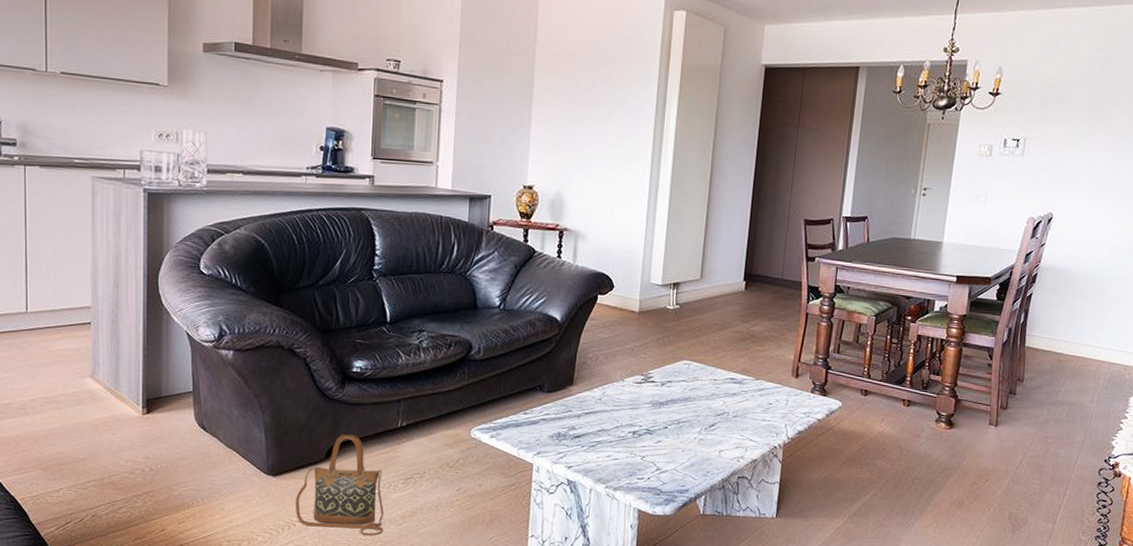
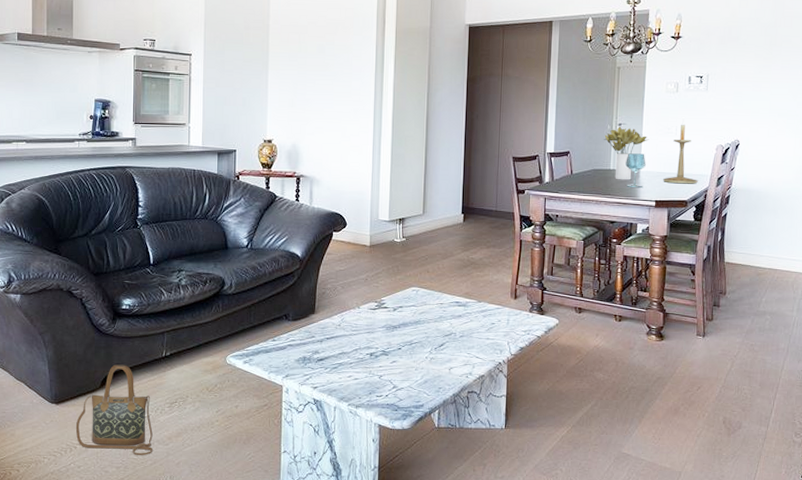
flower bouquet: none [905,192,956,252] -> present [603,127,649,180]
wine glass: none [927,222,950,261] -> present [625,153,646,187]
candlestick: none [967,184,1005,260] -> present [663,117,698,184]

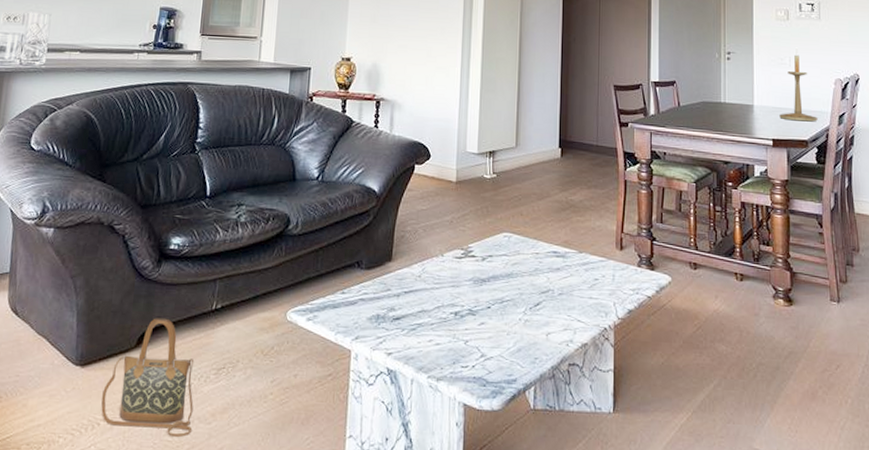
flower bouquet: present [603,127,649,180] -> none [711,56,762,115]
wine glass: present [625,153,646,187] -> none [737,85,759,124]

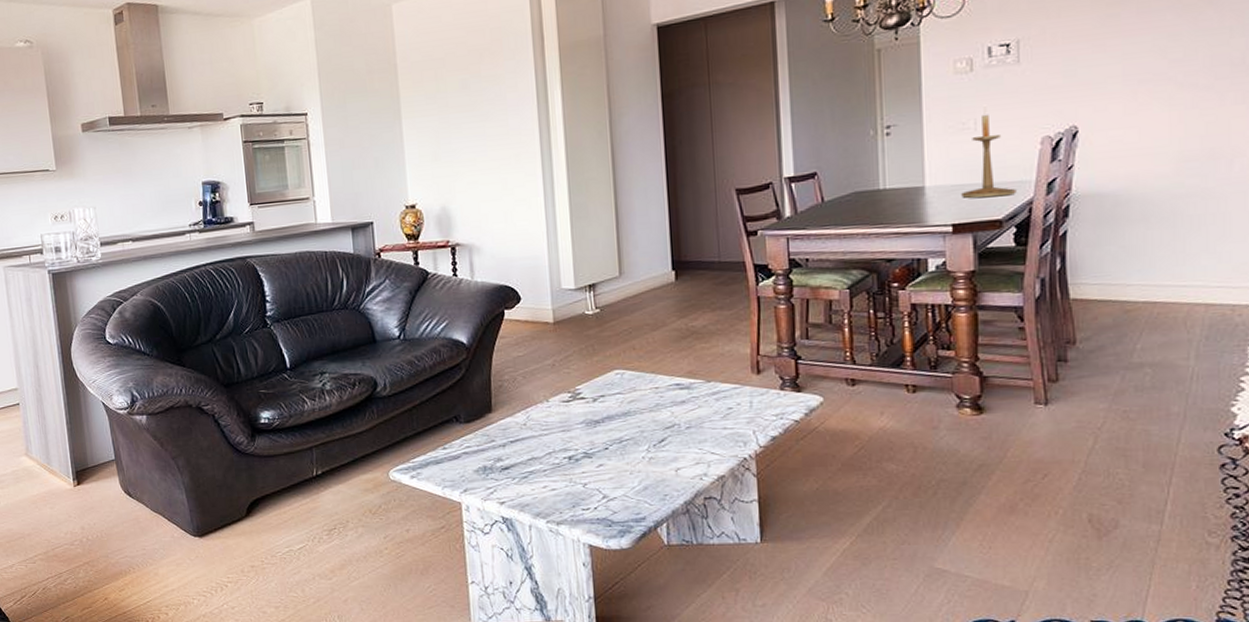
handbag: present [101,318,195,438] -> none [223,488,315,593]

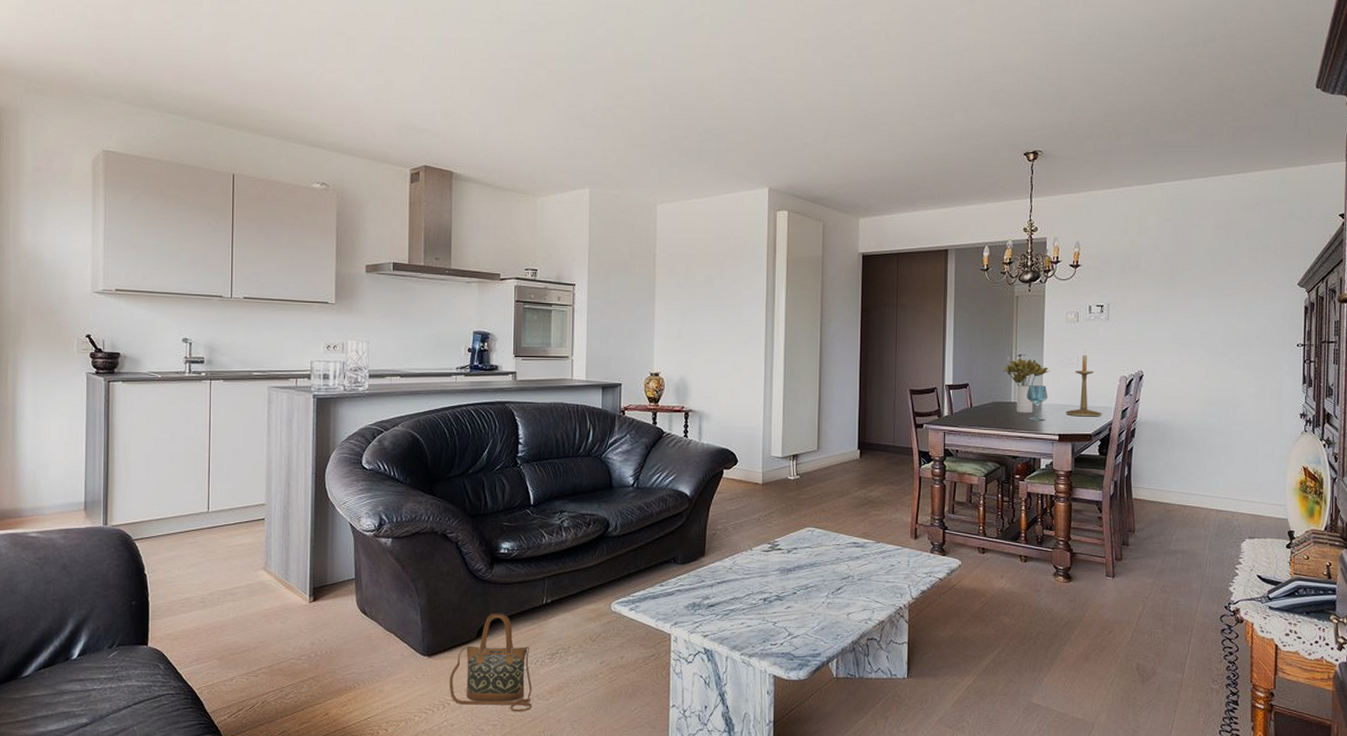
handbag: none [223,488,315,593] -> present [449,613,533,713]
flower bouquet: none [865,129,935,203] -> present [1003,358,1051,413]
wine glass: none [901,162,933,211] -> present [1027,385,1048,421]

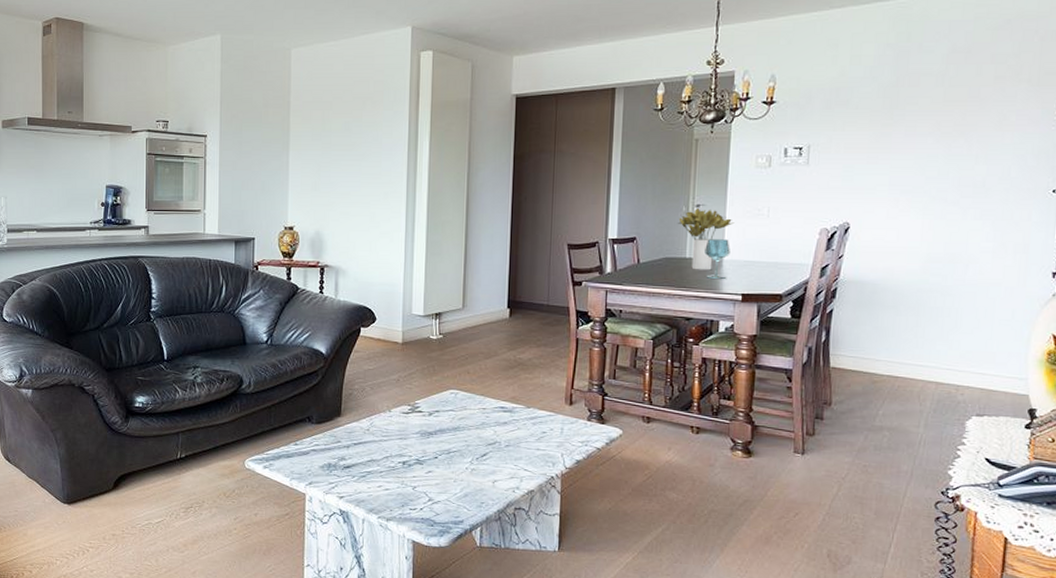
handbag: present [449,613,533,713] -> none [88,465,168,563]
candlestick: present [1066,348,1102,417] -> none [752,196,796,275]

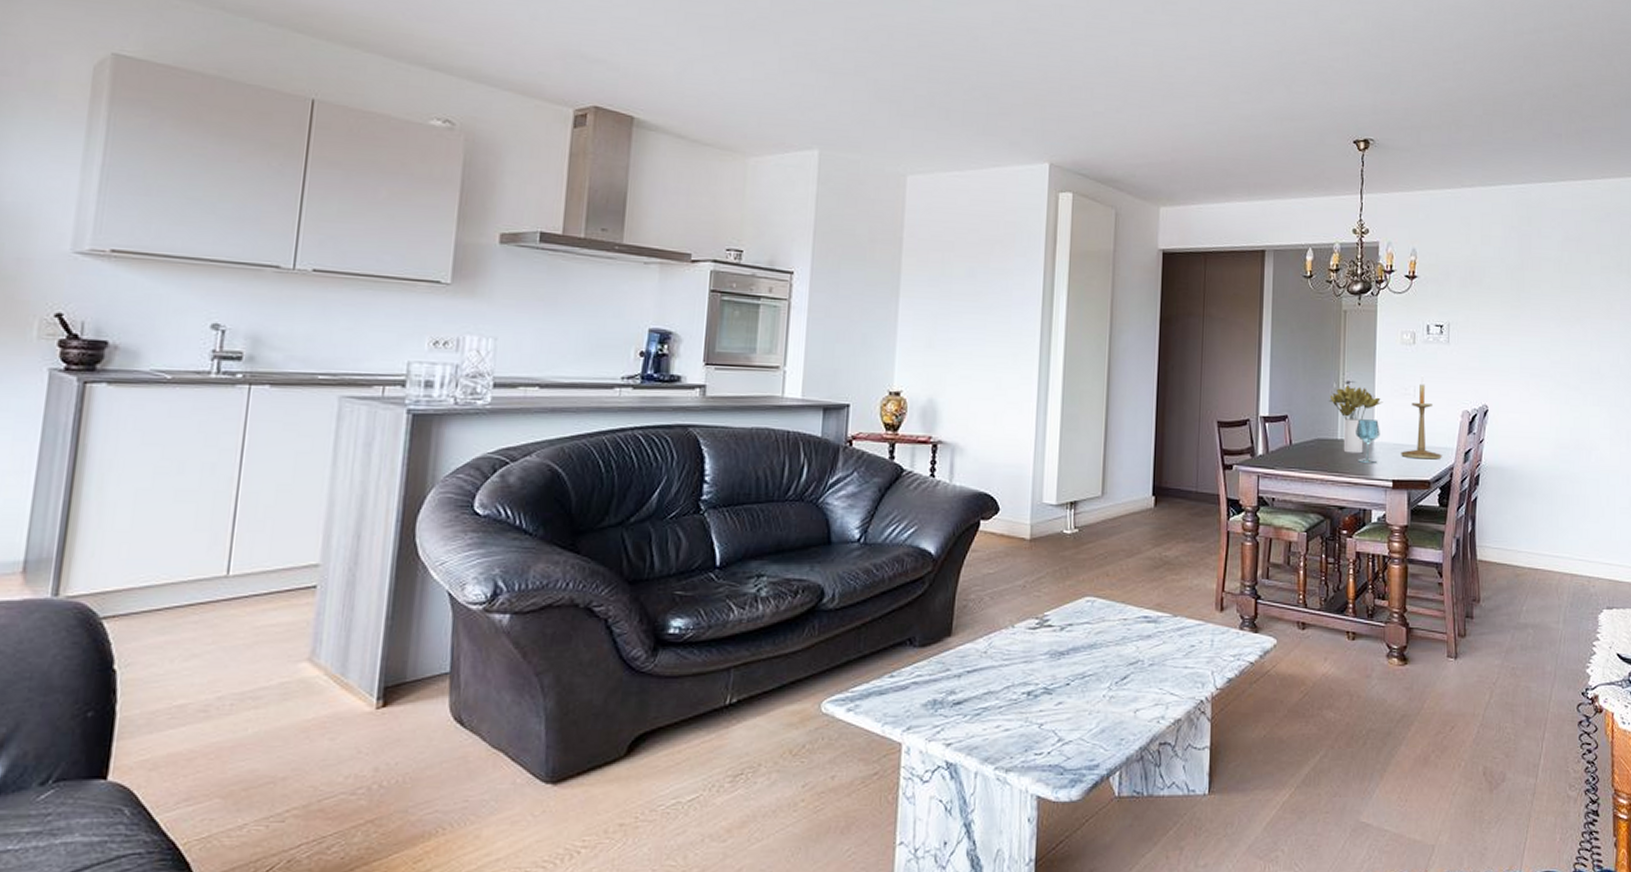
candlestick: none [752,196,796,275] -> present [1401,375,1442,460]

